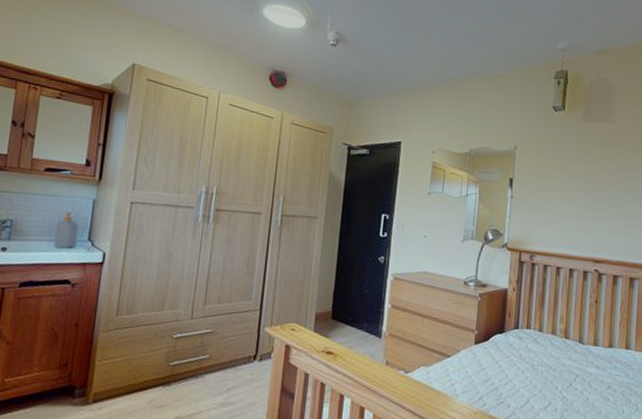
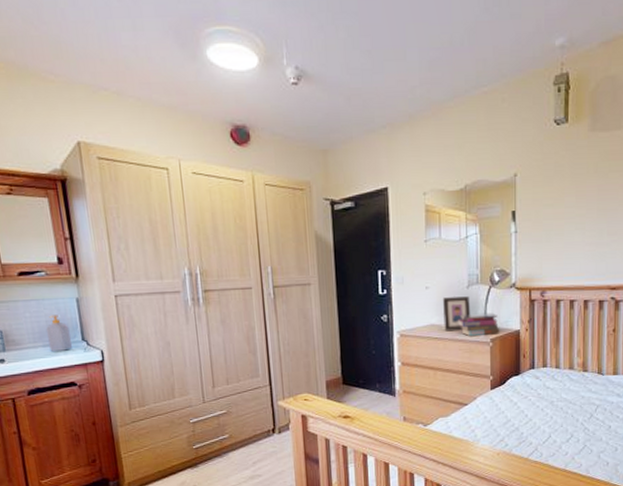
picture frame: none [436,248,464,281] -> present [443,296,470,330]
books: none [449,266,488,290] -> present [457,312,499,337]

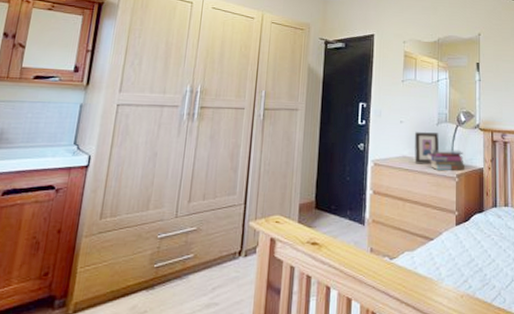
soap bottle: present [45,315,72,353] -> none [39,117,65,154]

